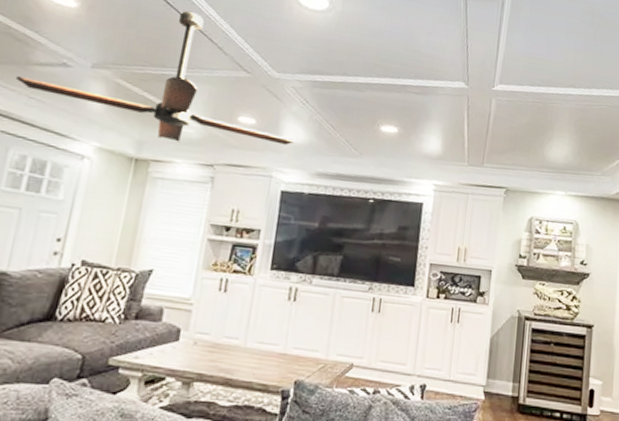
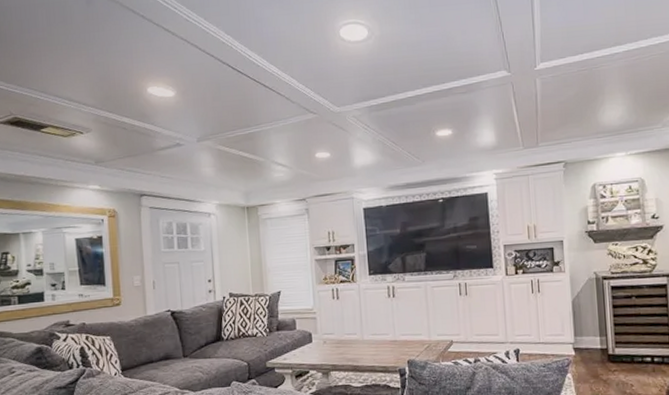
ceiling fan: present [16,10,296,145] -> none [149,73,366,186]

